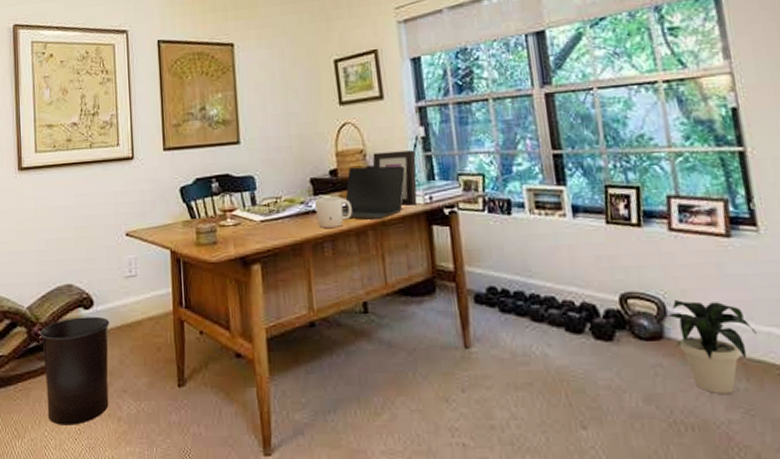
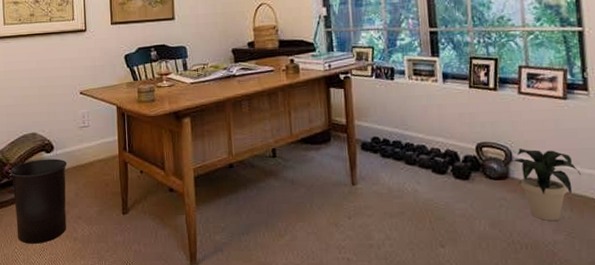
mug: present [315,197,352,228] -> none [236,64,266,89]
laptop: present [342,165,405,220] -> none [257,39,310,83]
picture frame: present [372,150,418,207] -> none [283,27,319,73]

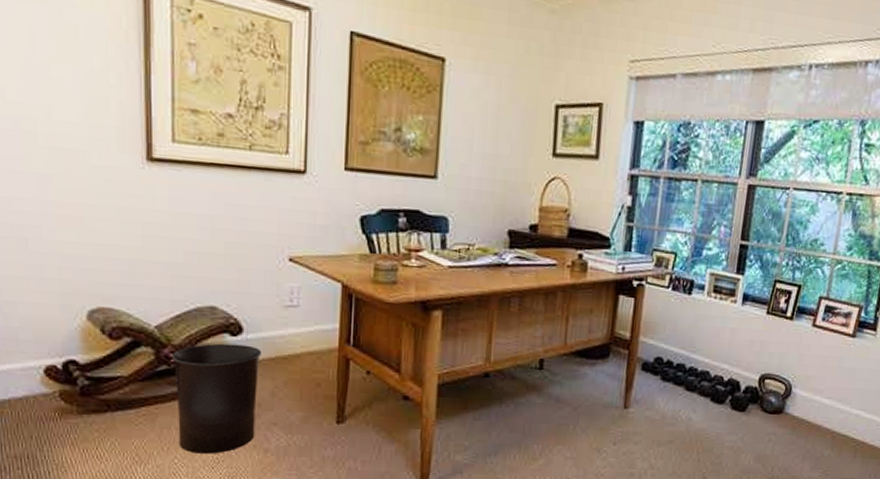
potted plant: present [497,149,581,222] -> none [774,384,849,459]

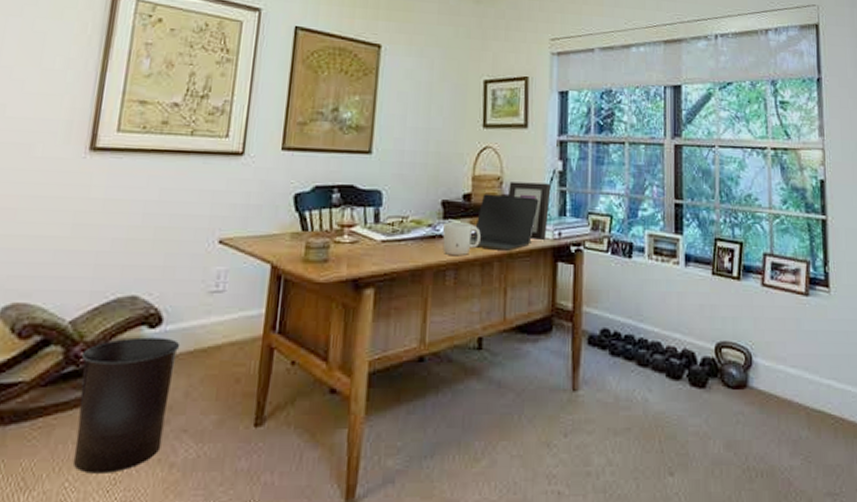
mug: none [508,252,546,284] -> present [442,222,481,255]
laptop: none [535,225,605,283] -> present [470,194,539,252]
picture frame: none [574,214,618,274] -> present [507,182,551,241]

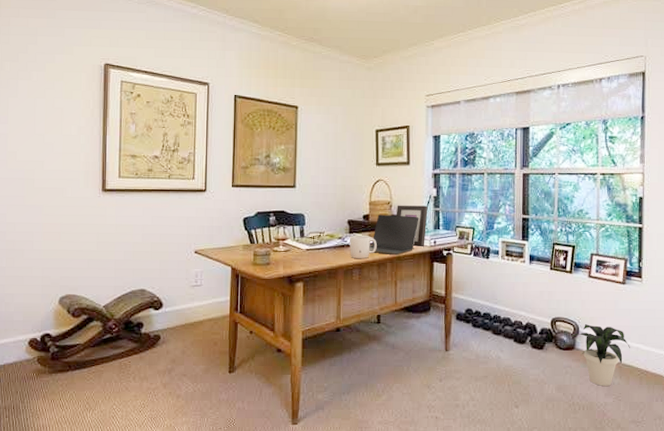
waste bin: present [73,337,180,474] -> none [114,316,176,401]
potted plant: none [735,352,820,443] -> present [566,324,630,387]

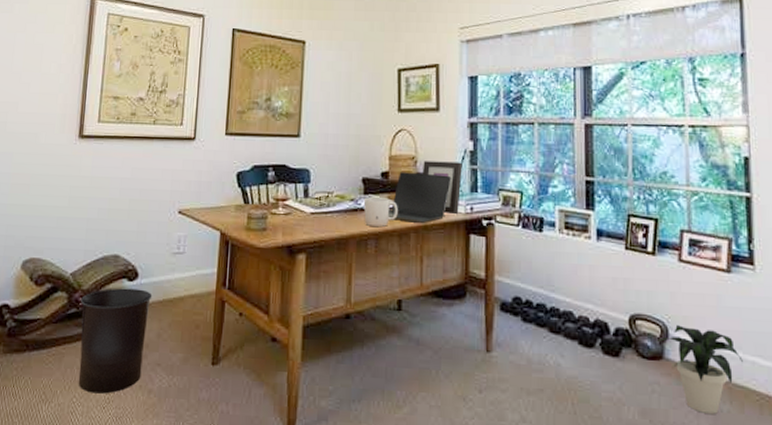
waste bin: none [114,316,176,401] -> present [78,288,152,394]

